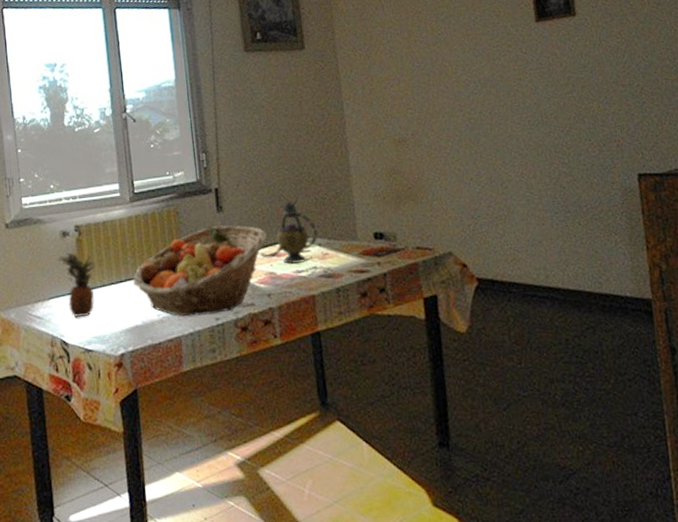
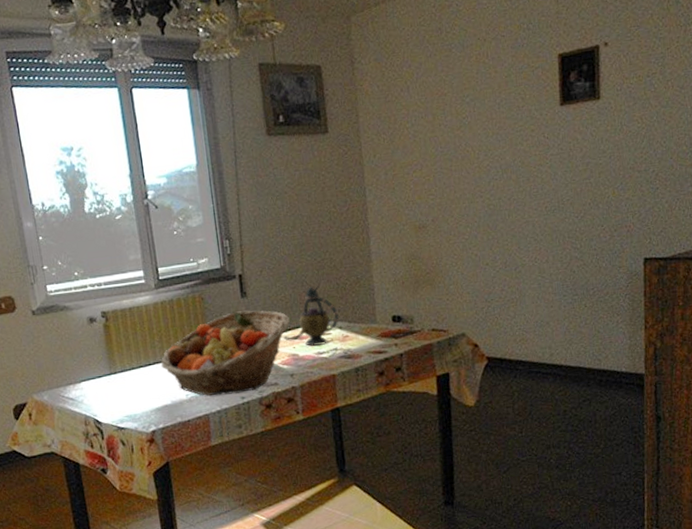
fruit: present [57,251,96,318] -> none [86,336,125,399]

